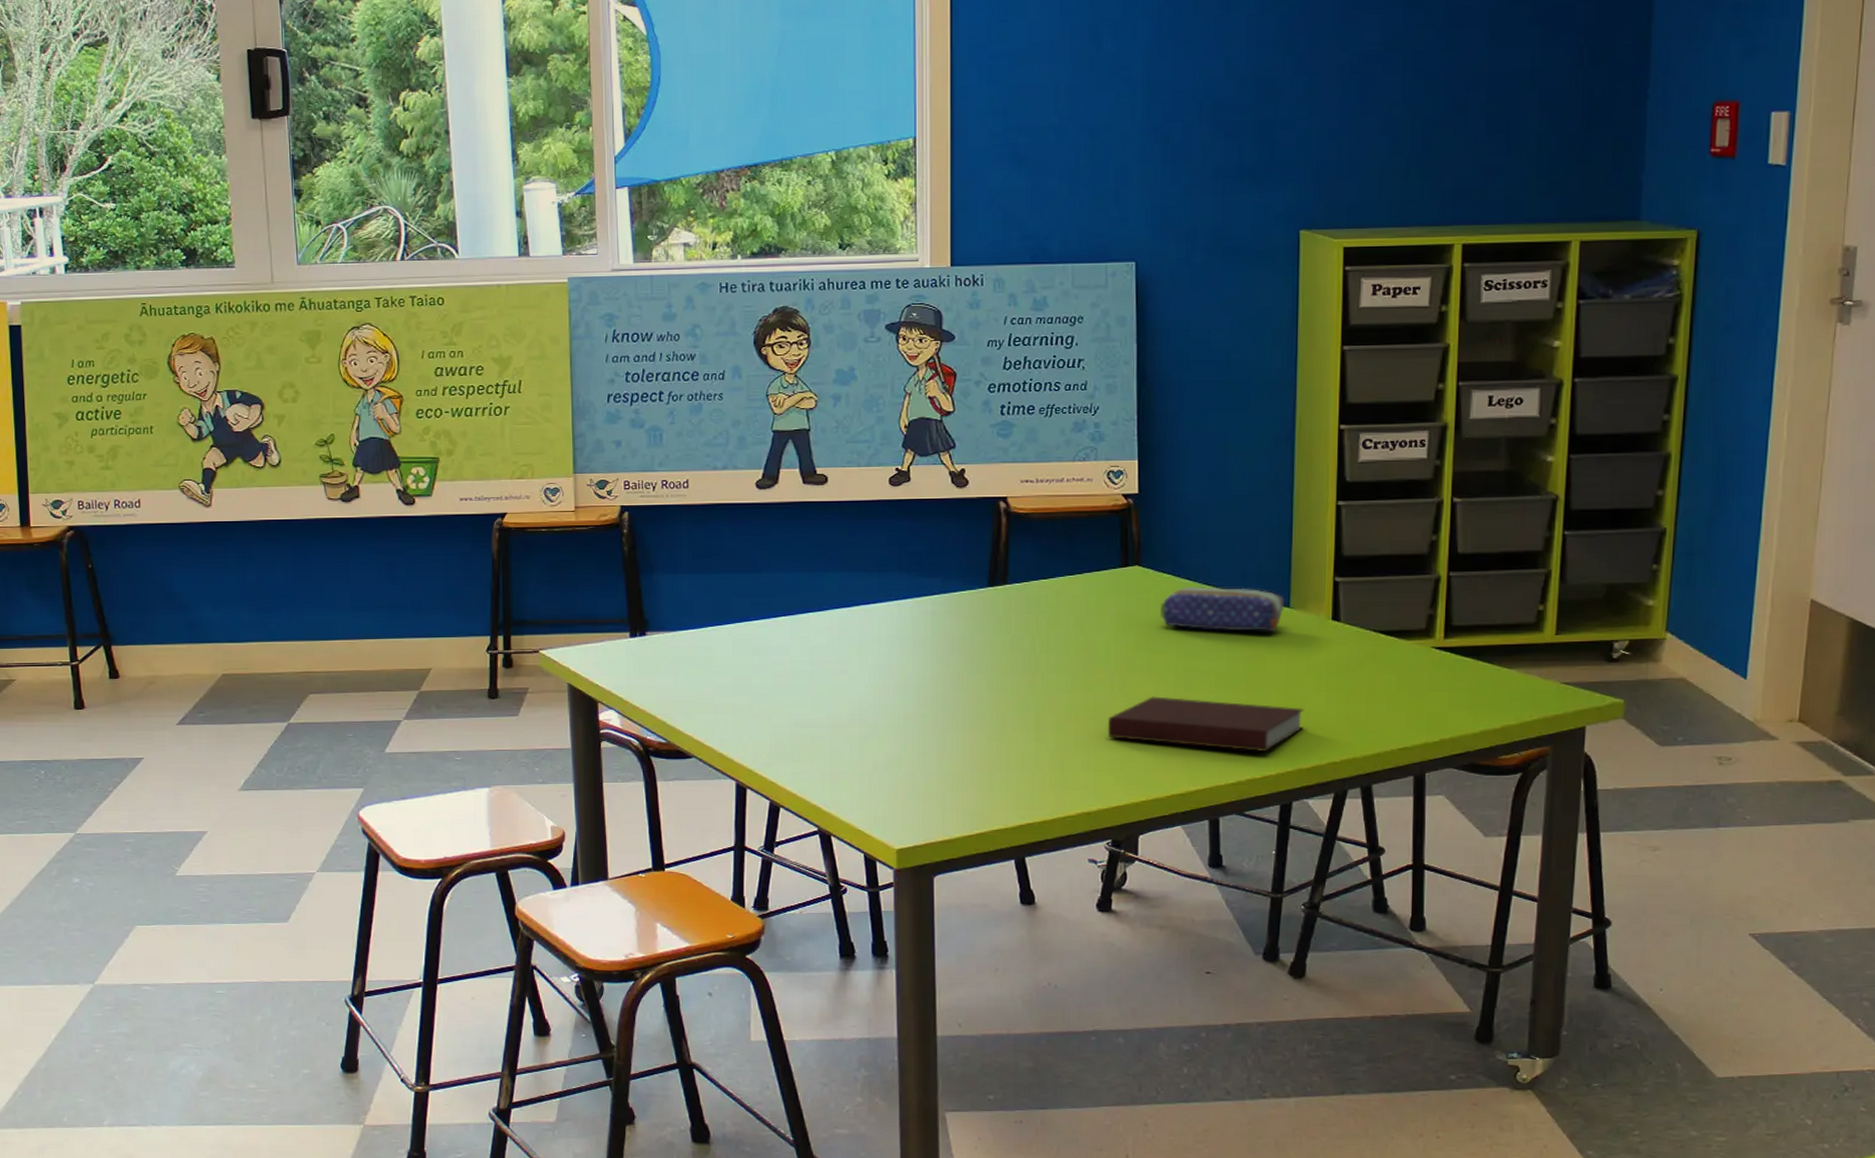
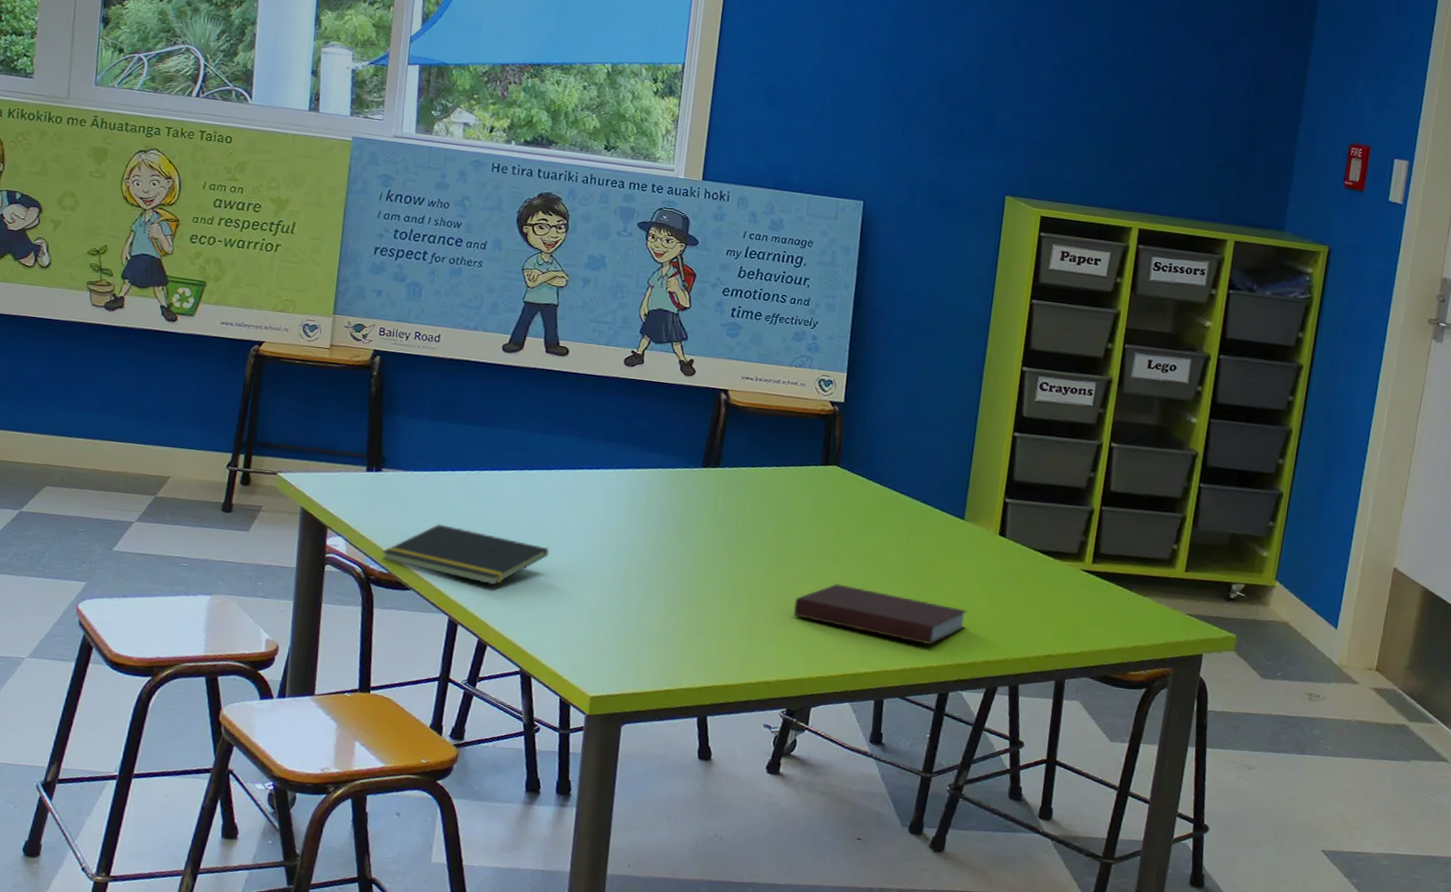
notepad: none [657,684,833,743] -> present [382,524,549,586]
pencil case: present [1160,587,1285,631] -> none [851,490,961,539]

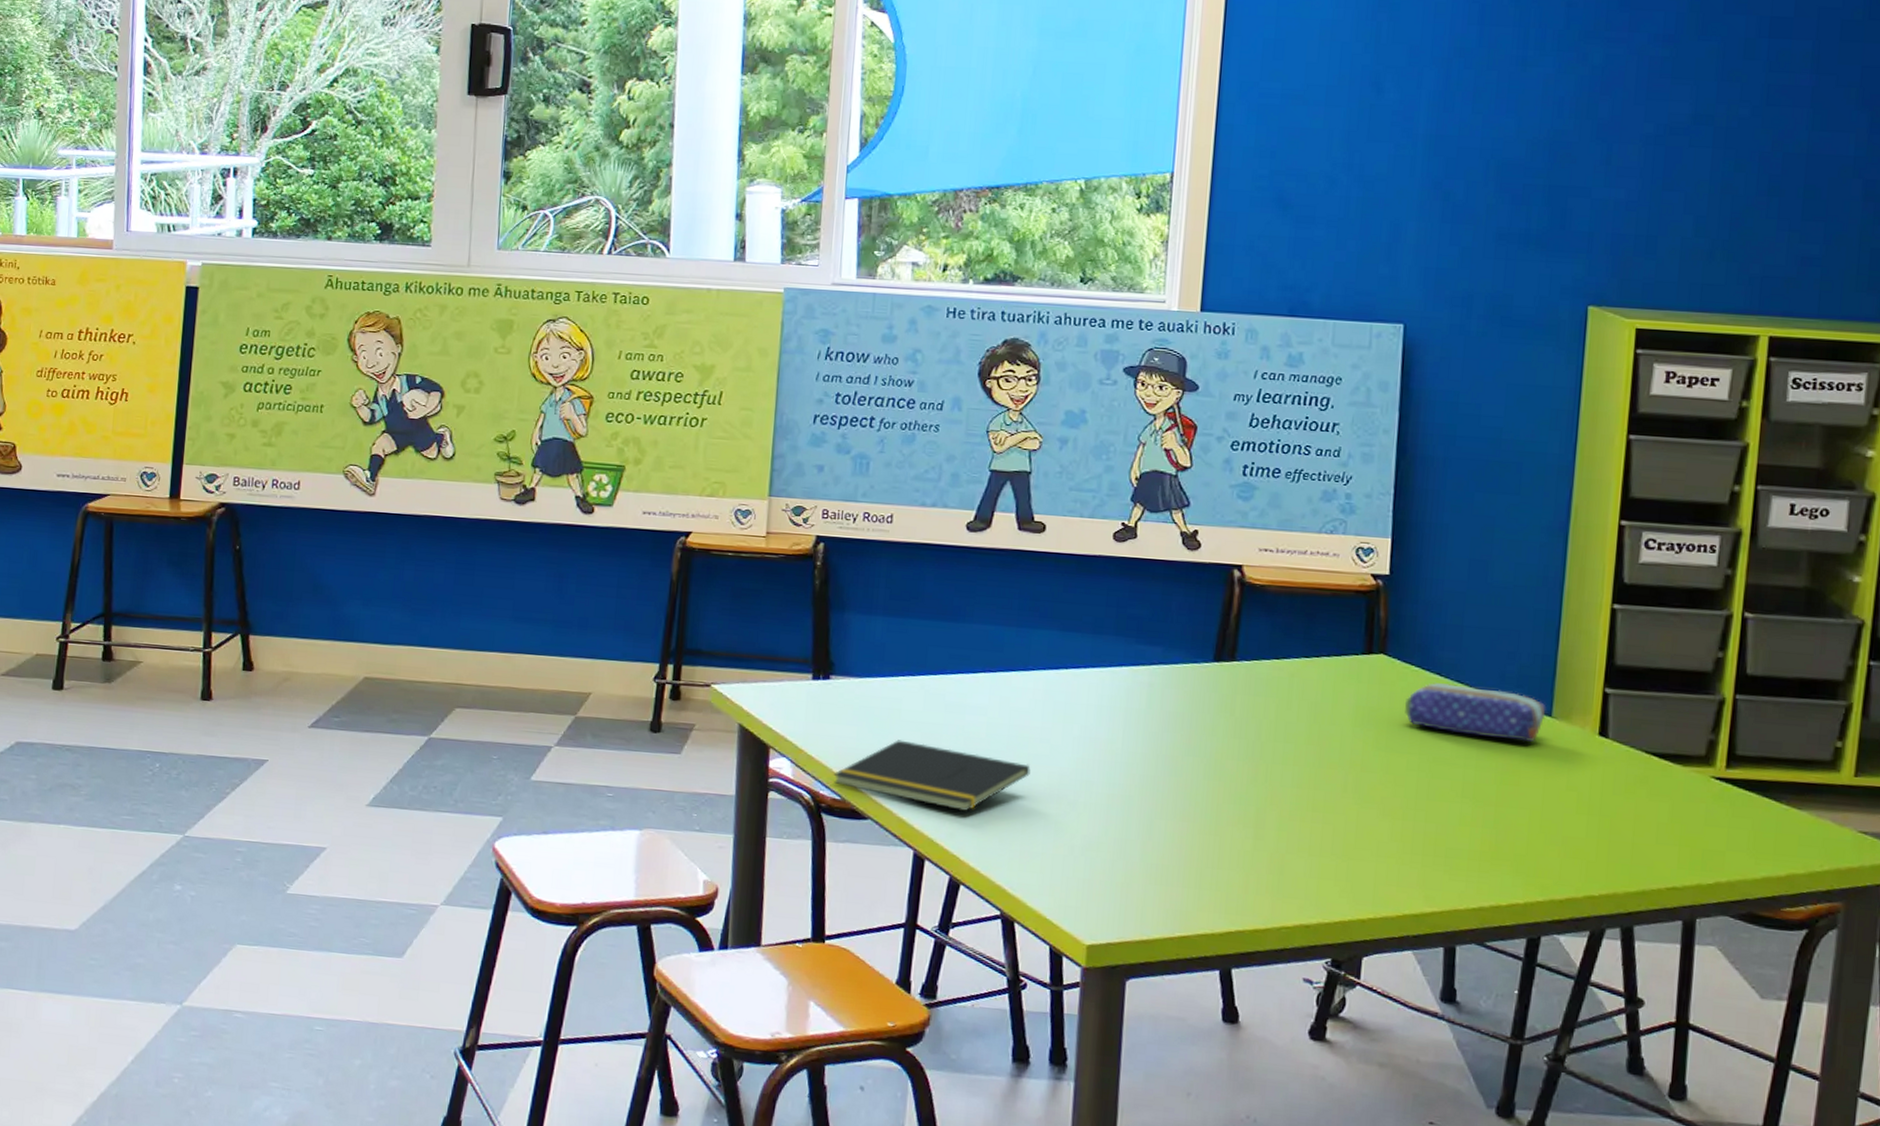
notebook: present [794,584,967,645] -> none [1336,801,1561,877]
pencil case: none [851,490,961,539] -> present [1404,683,1547,742]

